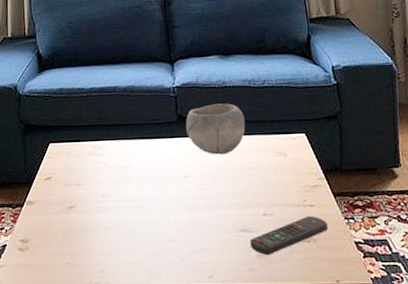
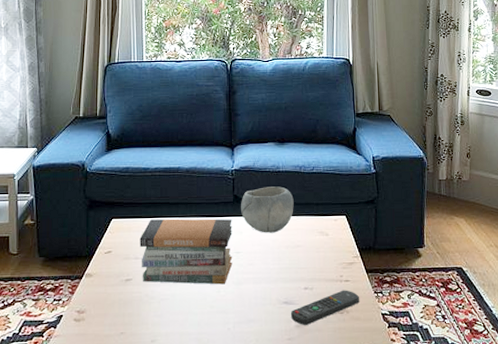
book stack: none [80,140,182,212] -> present [140,218,233,285]

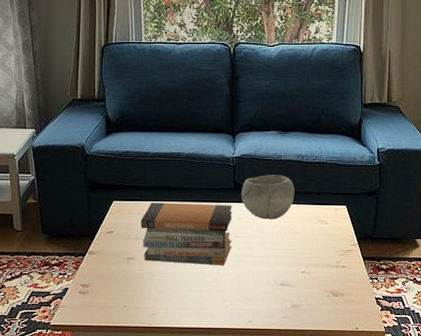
remote control: present [291,290,359,325] -> none [287,275,354,305]

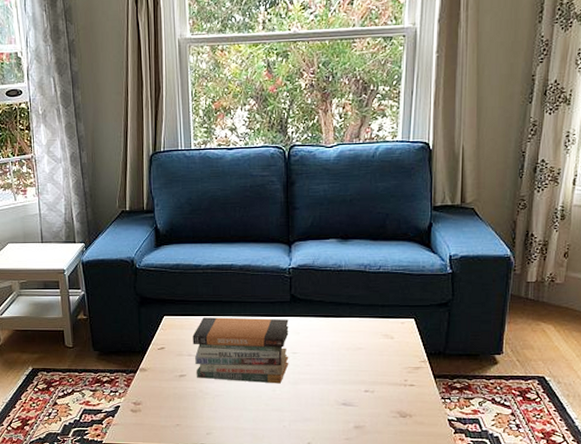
bowl: present [241,175,295,220] -> none [298,286,357,335]

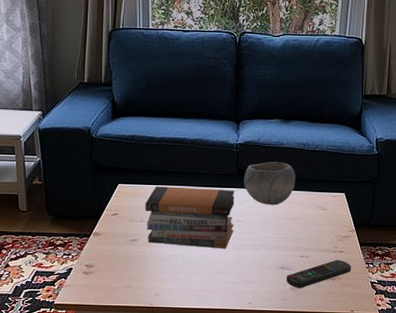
bowl: none [298,286,357,335] -> present [244,162,296,205]
remote control: none [350,394,424,427] -> present [286,259,351,288]

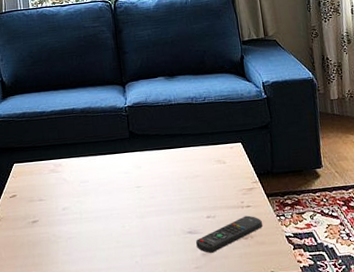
book stack: present [145,186,235,249] -> none [42,155,135,223]
bowl: present [244,162,296,205] -> none [137,119,189,166]

